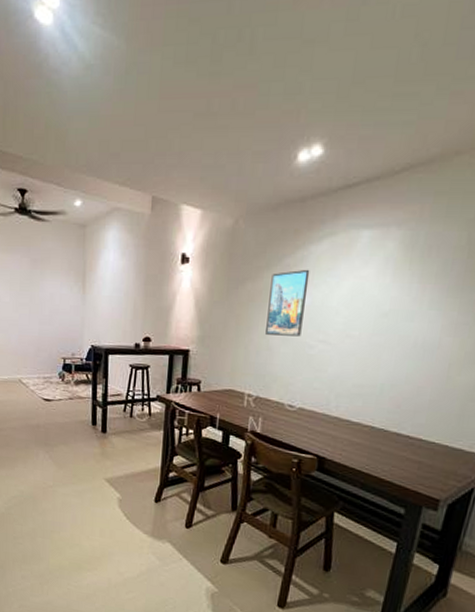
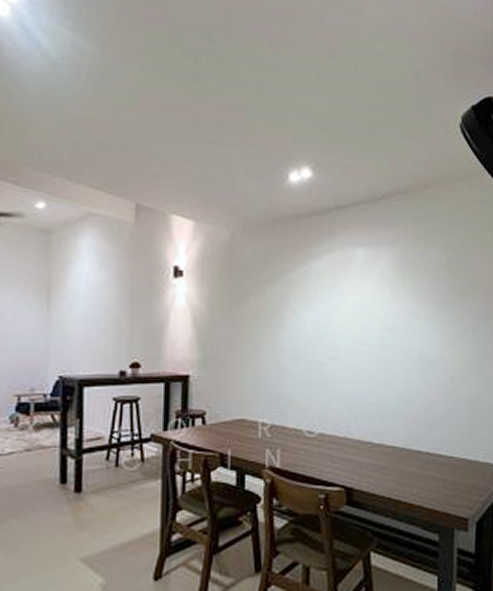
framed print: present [266,269,310,337] -> none [275,284,313,355]

